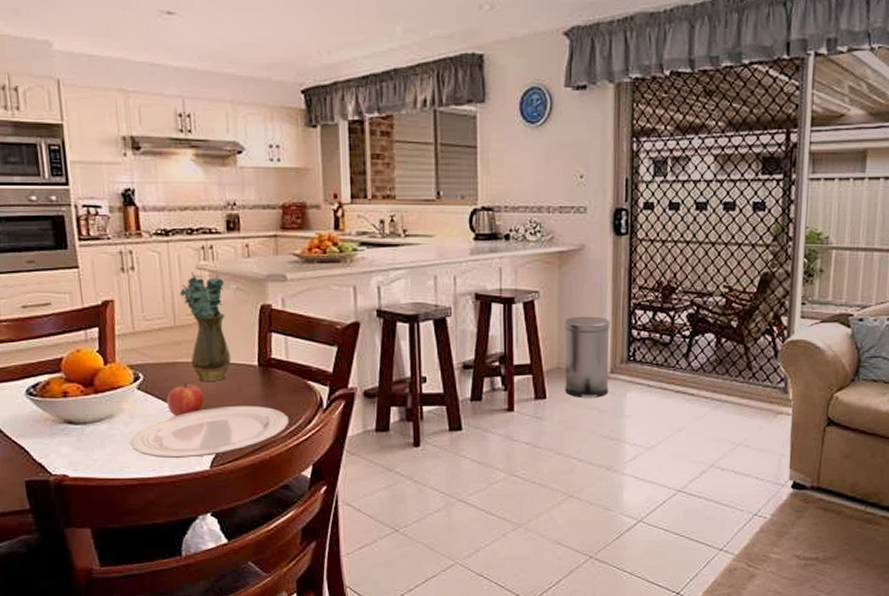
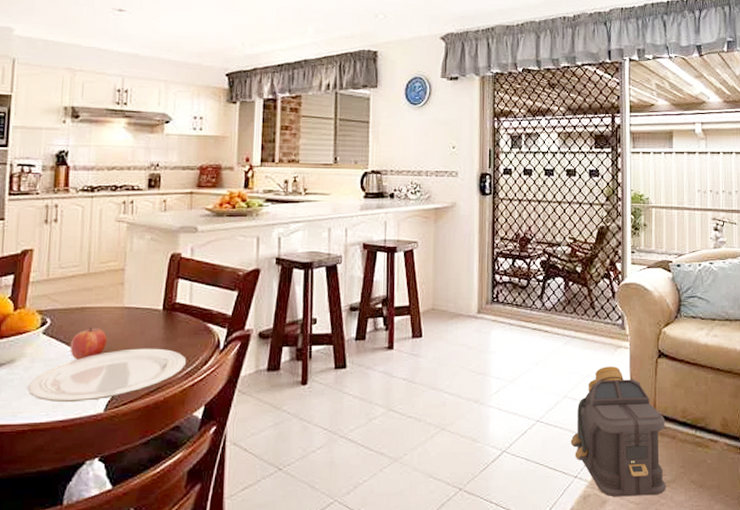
vase: present [180,271,231,381] -> none [97,223,140,325]
pedal bin: present [564,316,610,398] -> none [438,263,477,336]
backpack: none [716,434,830,572] -> present [570,366,666,497]

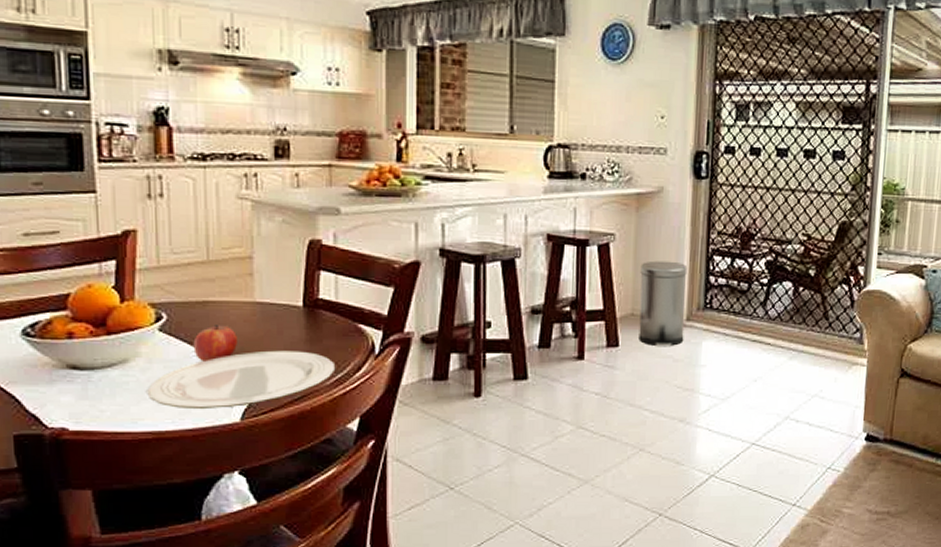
pedal bin: none [438,263,477,336] -> present [639,260,688,346]
backpack: present [570,366,666,497] -> none [789,385,902,527]

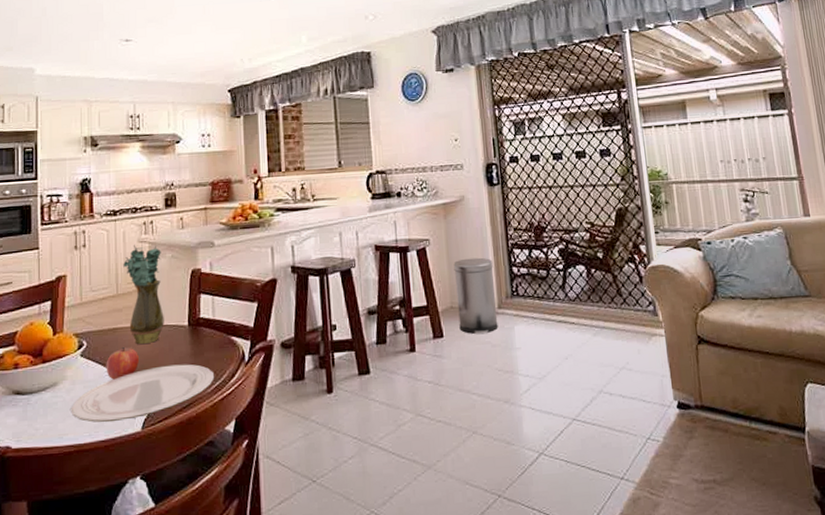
vase: none [216,200,271,323] -> present [123,244,164,344]

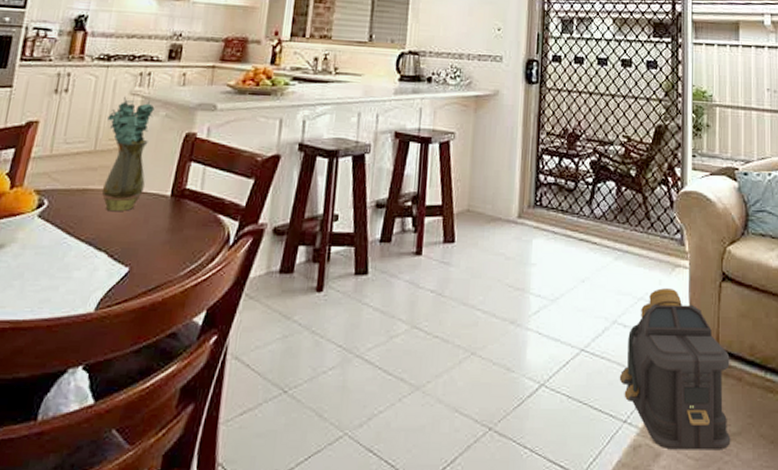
plate: present [71,364,215,422] -> none [14,239,192,299]
fruit: present [106,347,139,380] -> none [65,212,107,249]
pedal bin: present [453,257,498,334] -> none [473,158,520,243]
backpack: none [611,356,725,499] -> present [619,288,731,450]

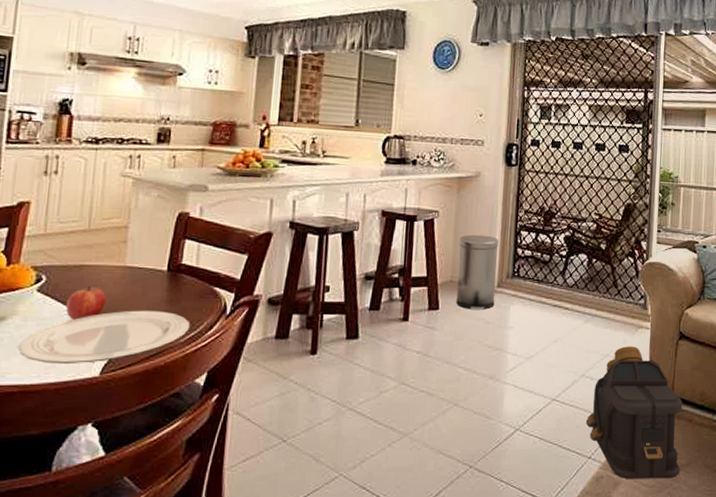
plate: none [14,239,192,299] -> present [18,310,191,365]
fruit: none [65,212,107,249] -> present [65,287,106,320]
vase: present [101,96,155,211] -> none [98,178,146,285]
pedal bin: none [473,158,520,243] -> present [456,234,499,310]

